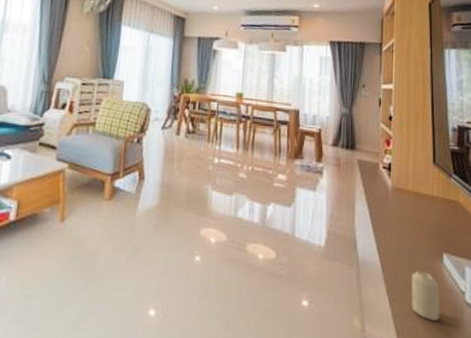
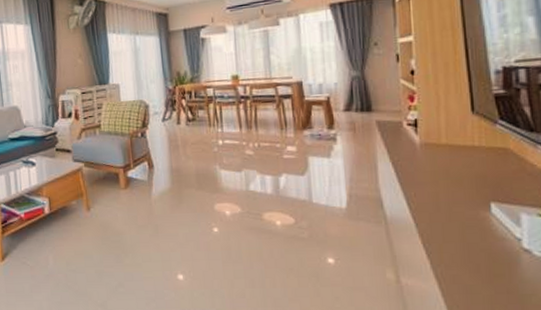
candle: present [412,270,439,321] -> none [452,222,490,269]

